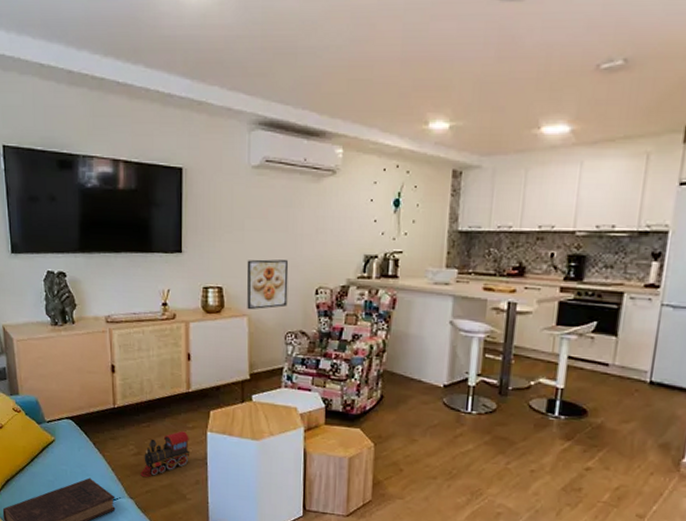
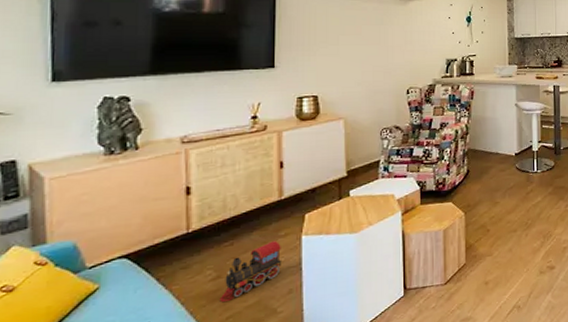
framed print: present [246,259,289,310] -> none [342,68,382,114]

